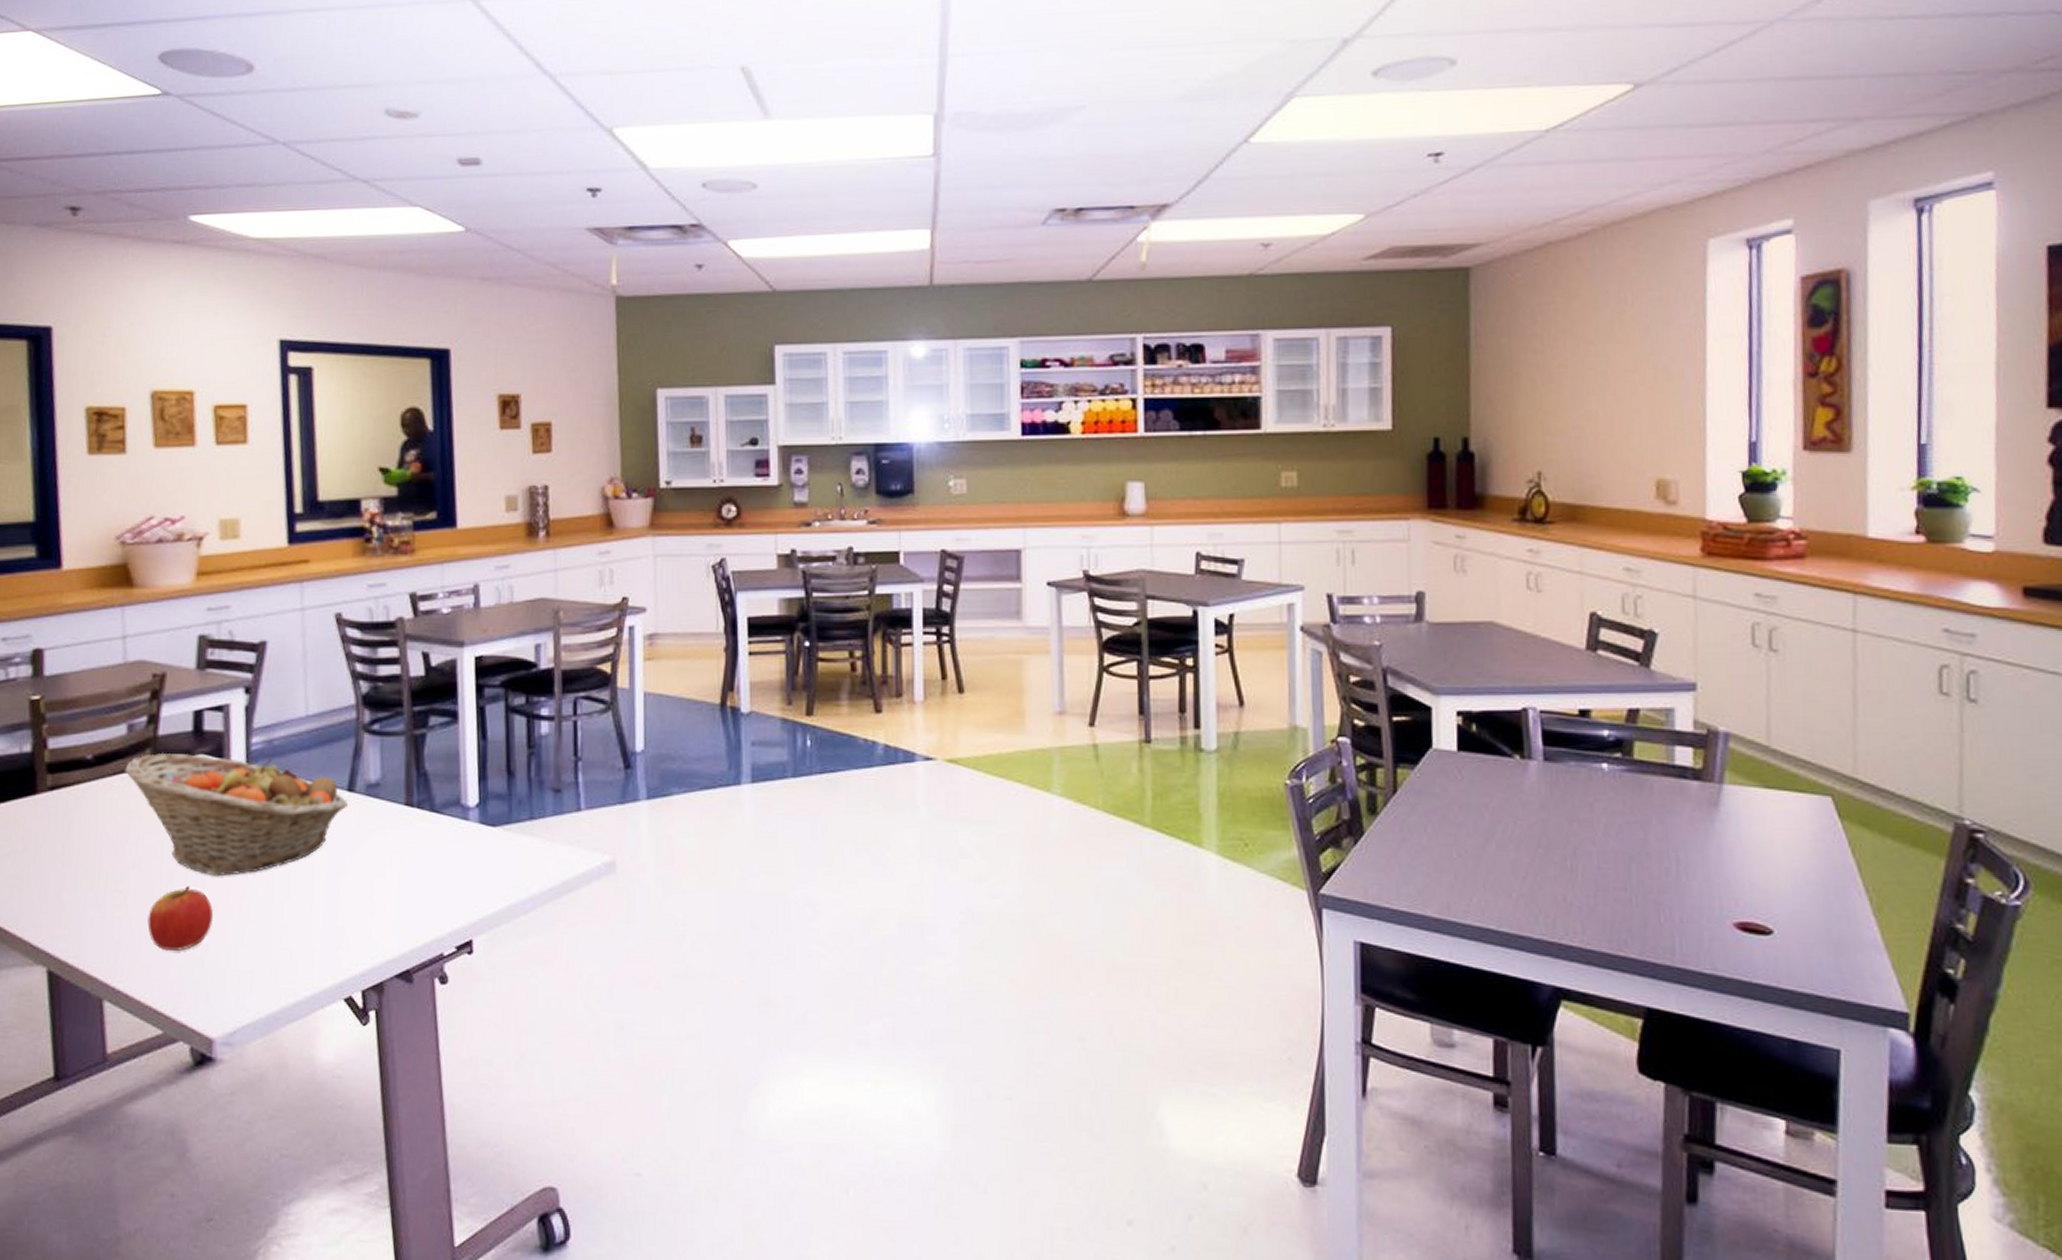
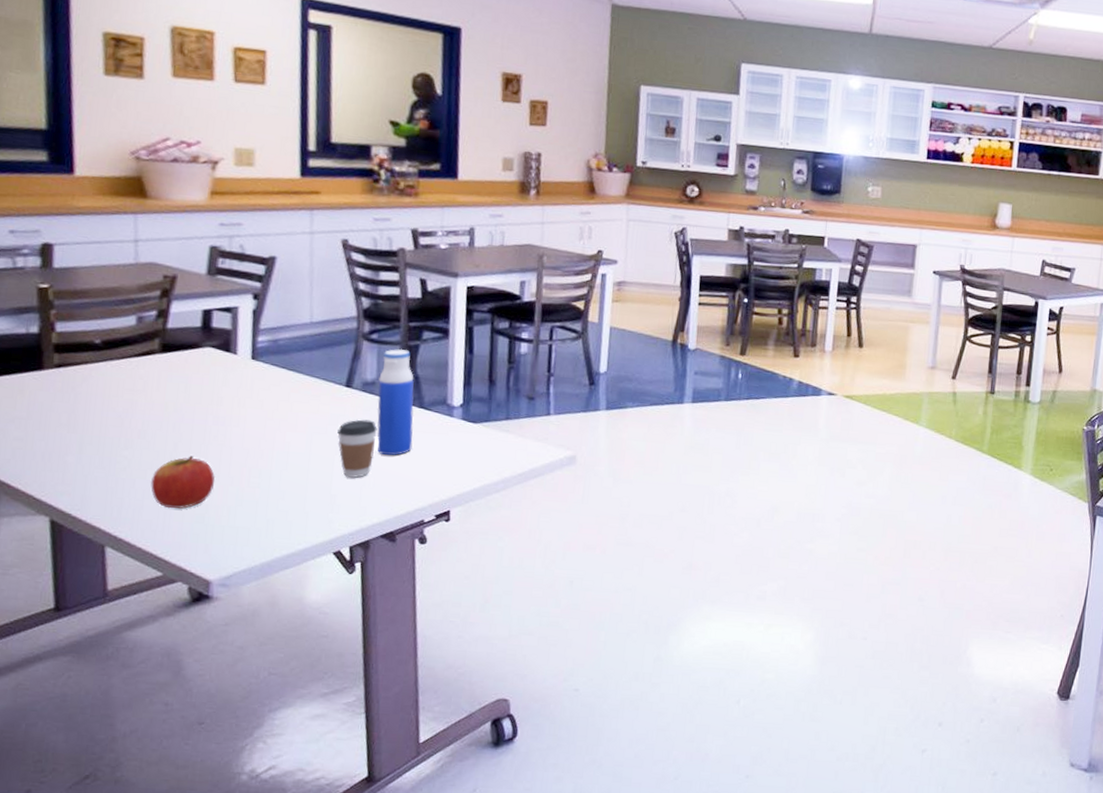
fruit basket: present [124,752,349,877] -> none [132,343,346,450]
coffee cup: none [341,830,385,903] -> present [337,419,377,478]
water bottle: none [383,739,425,874] -> present [377,348,414,456]

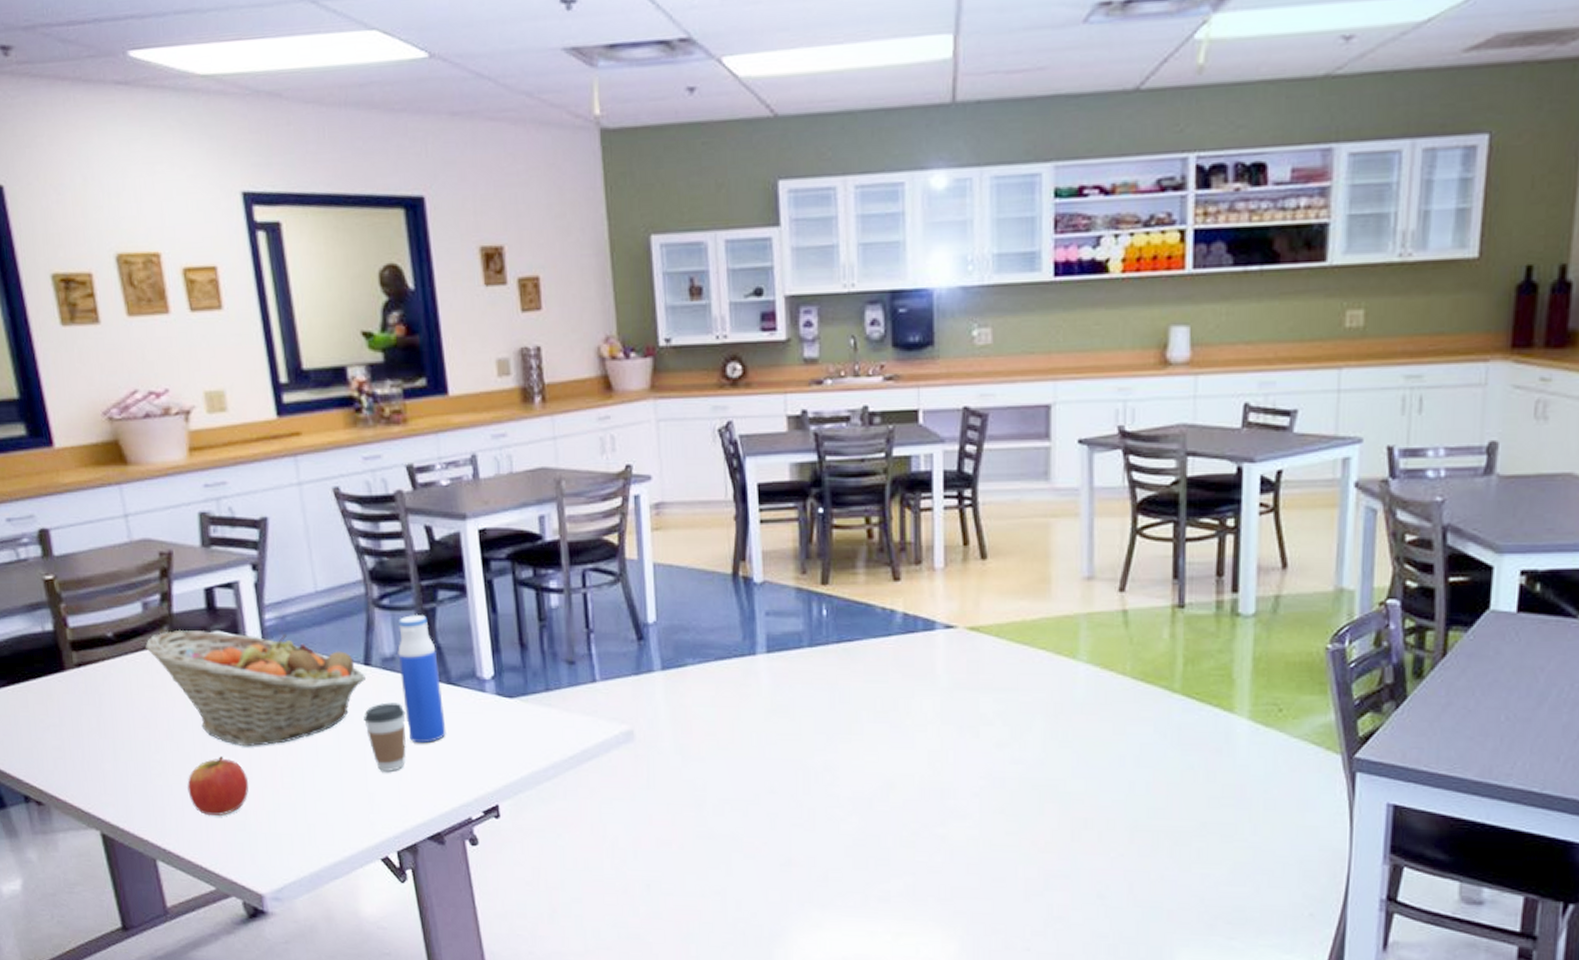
fruit basket: none [132,343,346,450] -> present [145,629,367,747]

